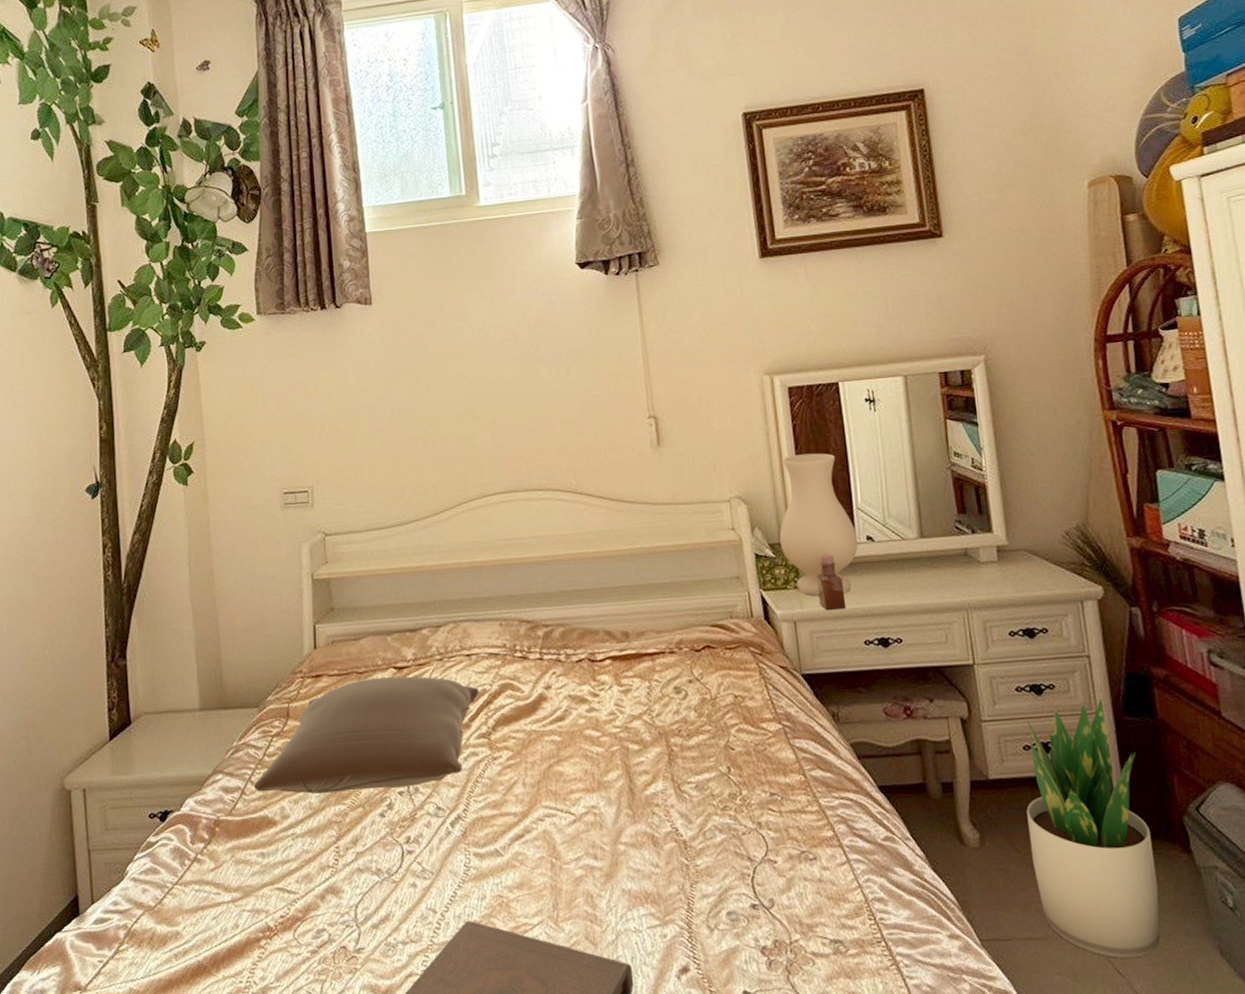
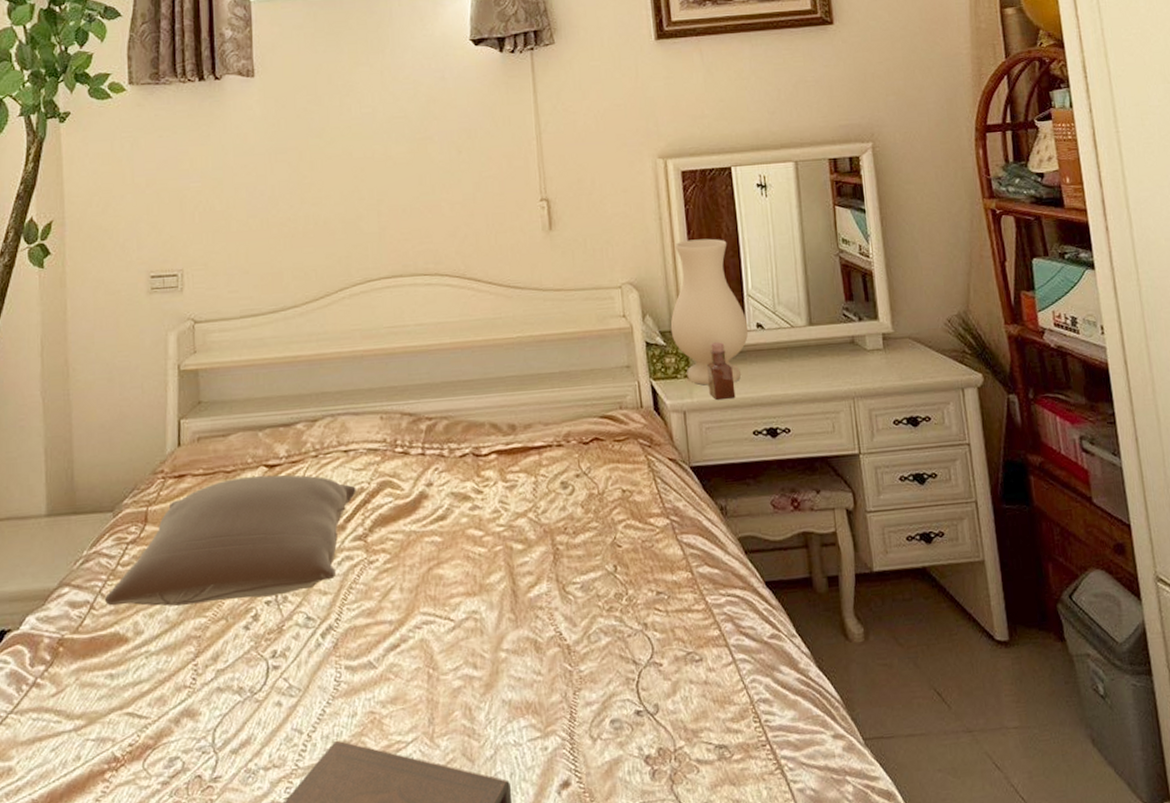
planter: present [1026,699,1160,959] -> none [909,487,1036,753]

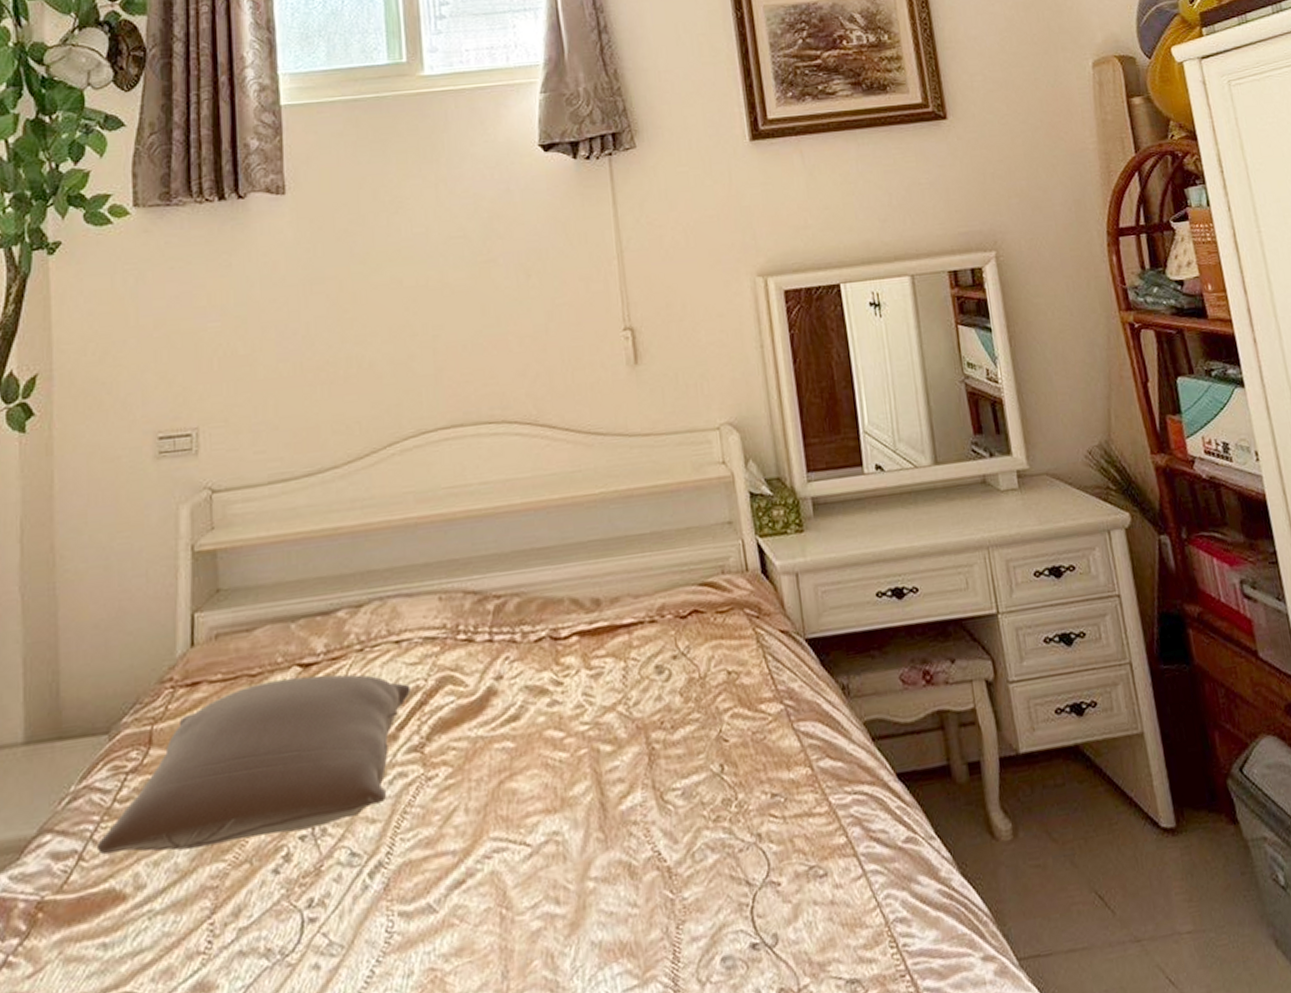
vase: present [670,238,749,386] -> none [777,367,867,541]
perfume bottle: present [707,342,736,400] -> none [821,488,855,557]

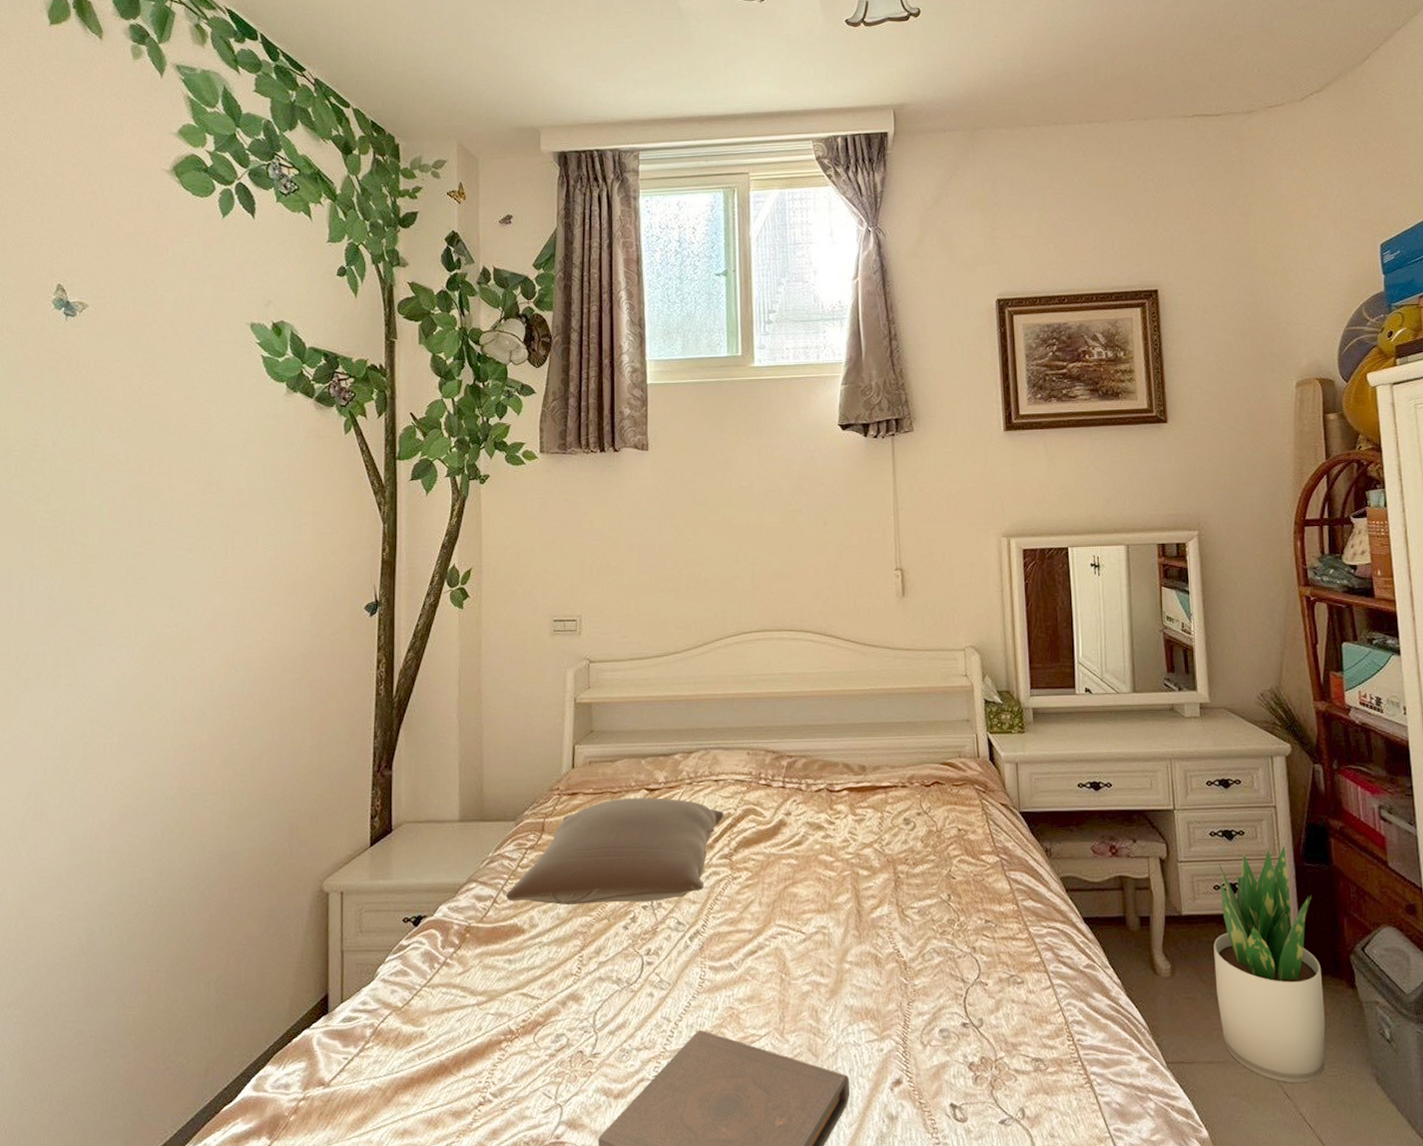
planter: none [1057,645,1212,965] -> present [1213,845,1326,1084]

